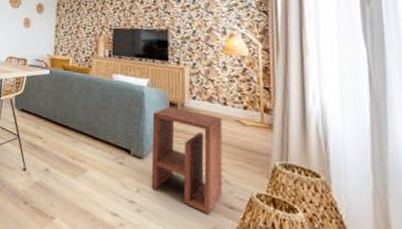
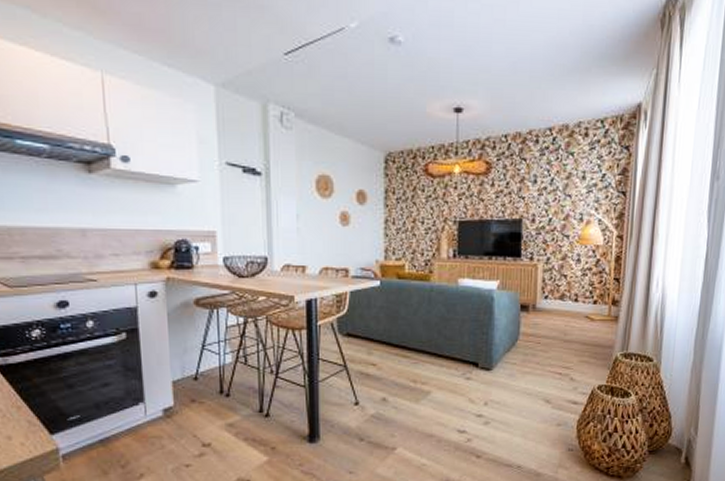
side table: present [151,107,223,215] -> none [499,310,572,413]

